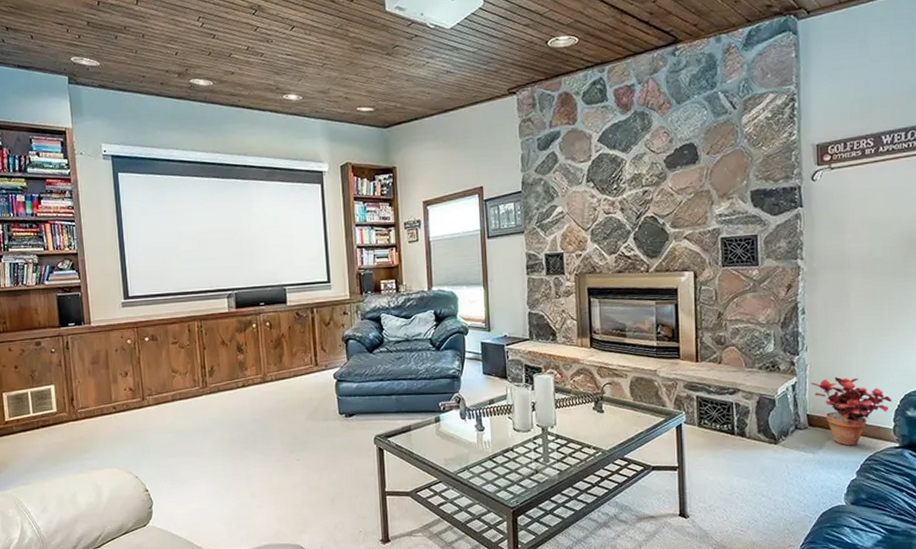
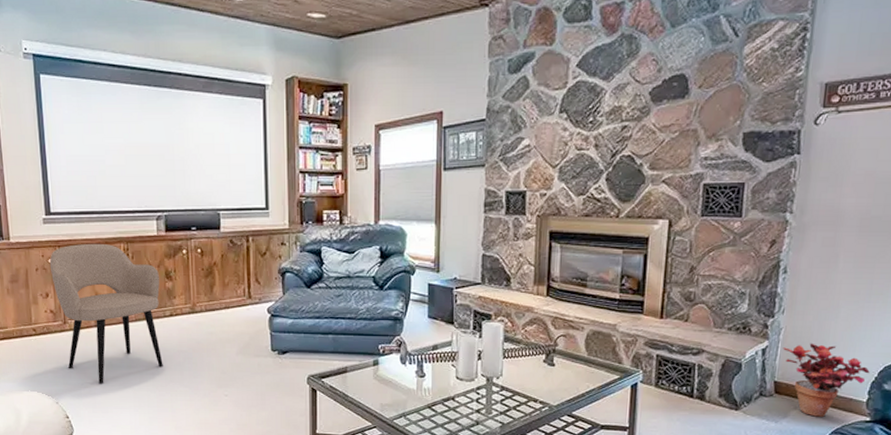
armchair: none [128,322,237,456] -> present [49,243,163,384]

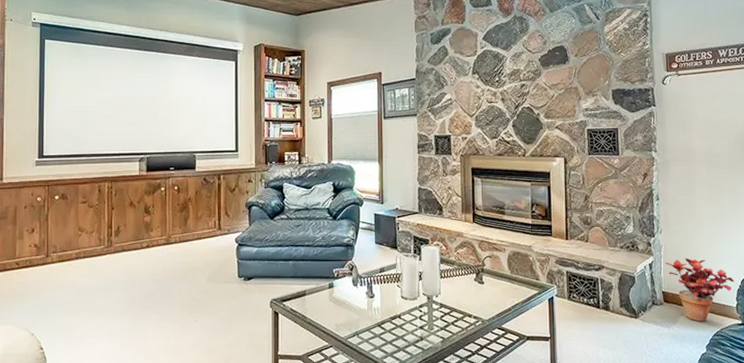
armchair: present [49,243,163,384] -> none [38,182,139,314]

